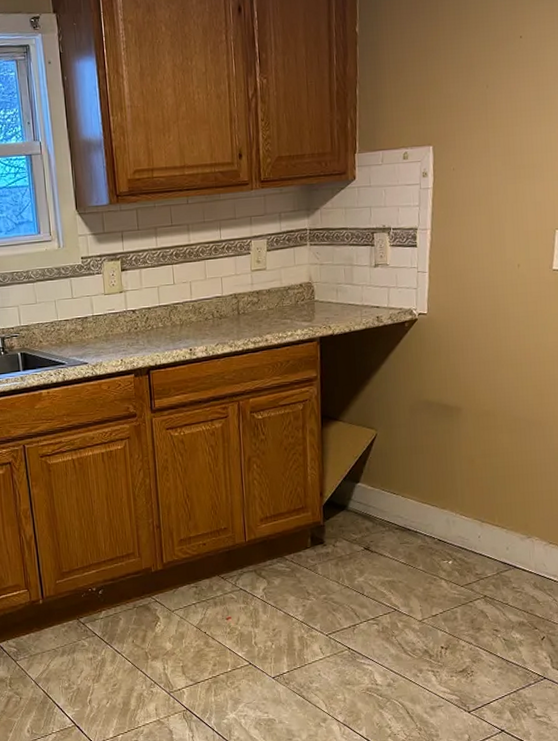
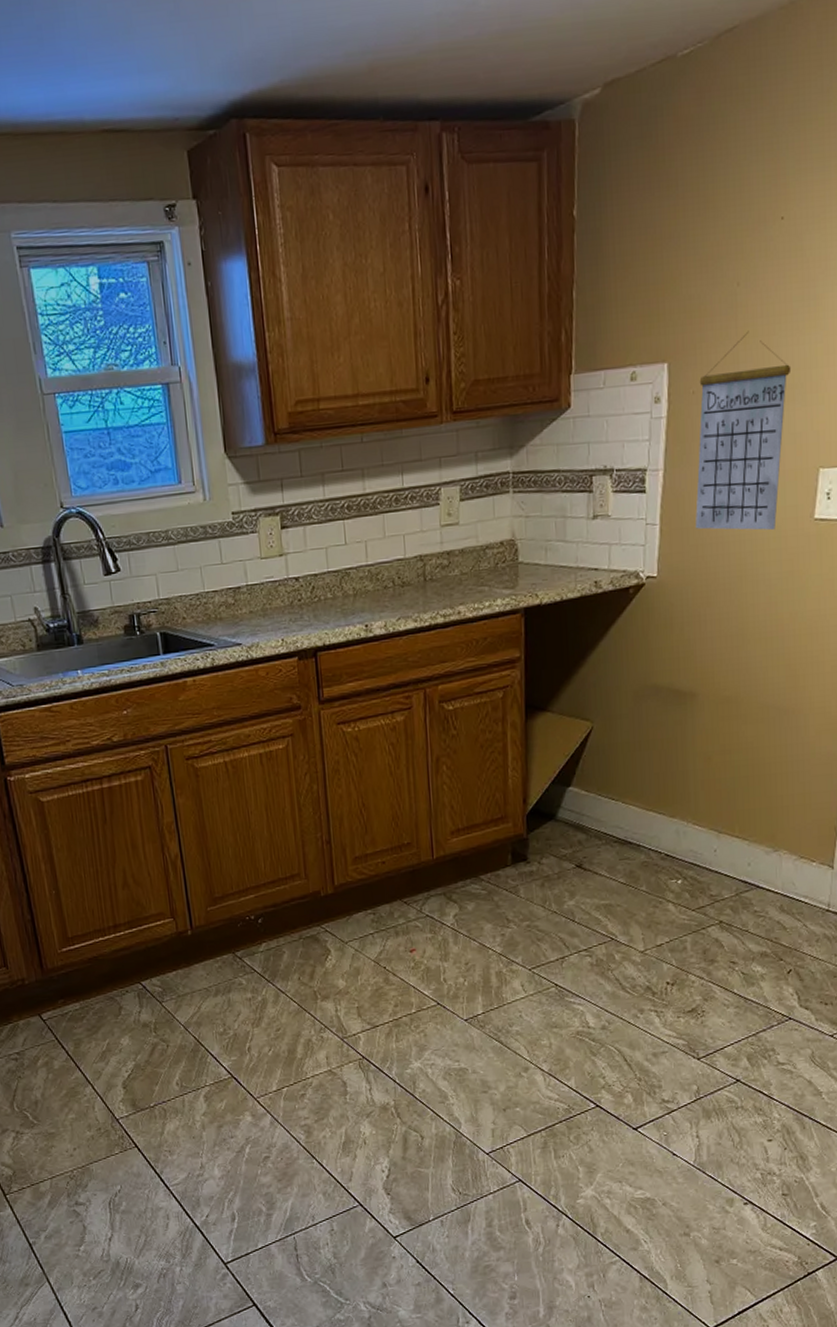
calendar: none [457,122,531,278] -> present [695,331,792,531]

